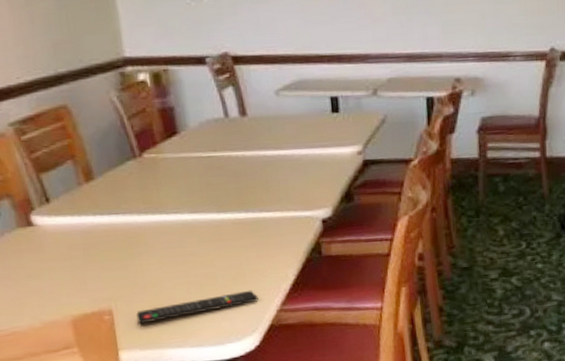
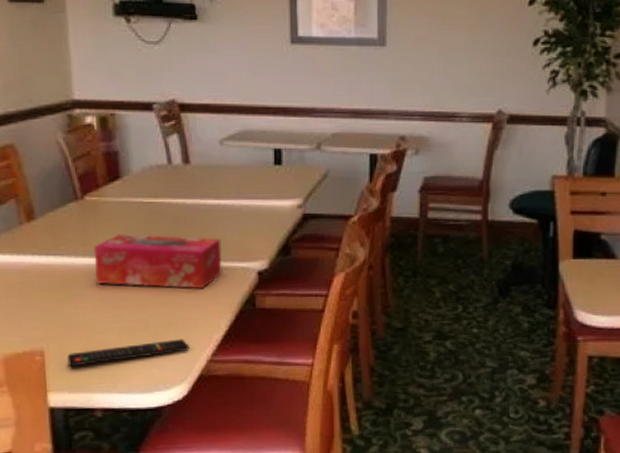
tissue box: none [155,188,286,241] -> present [93,233,222,289]

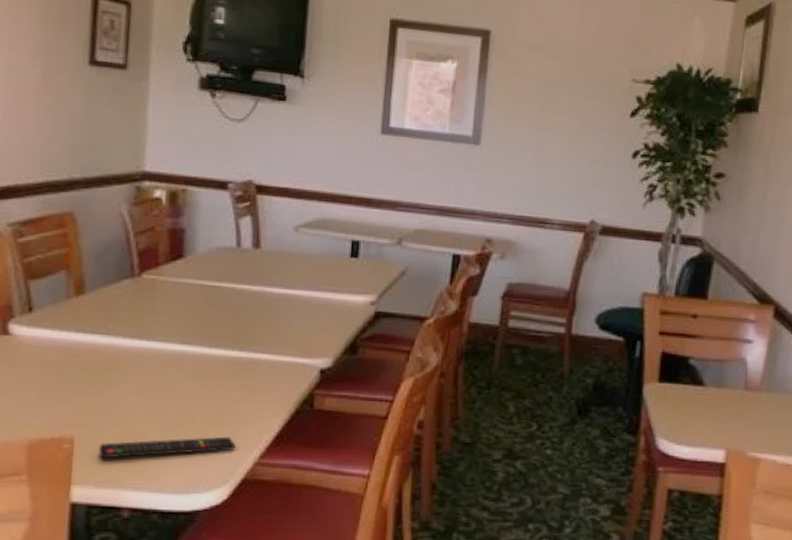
tissue box: present [93,233,222,289] -> none [143,316,284,384]

